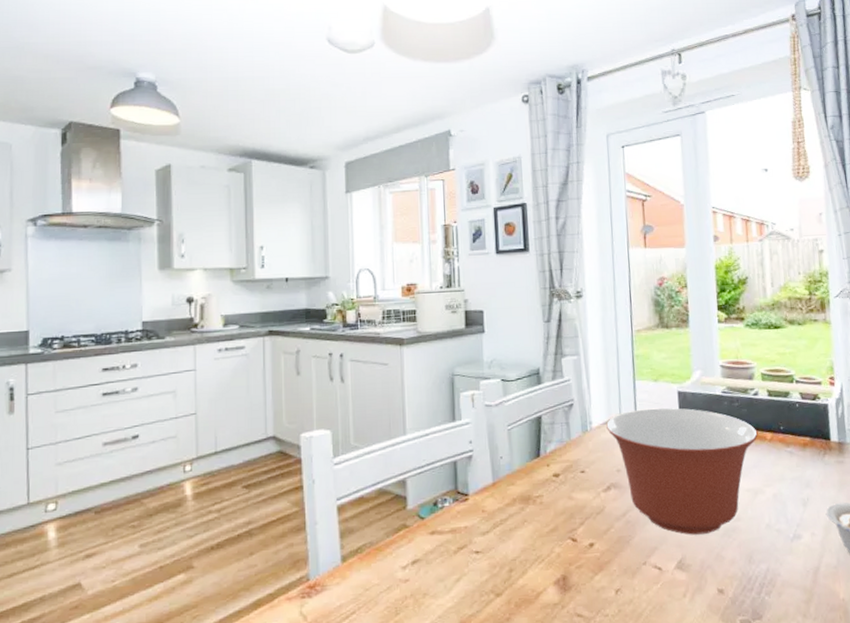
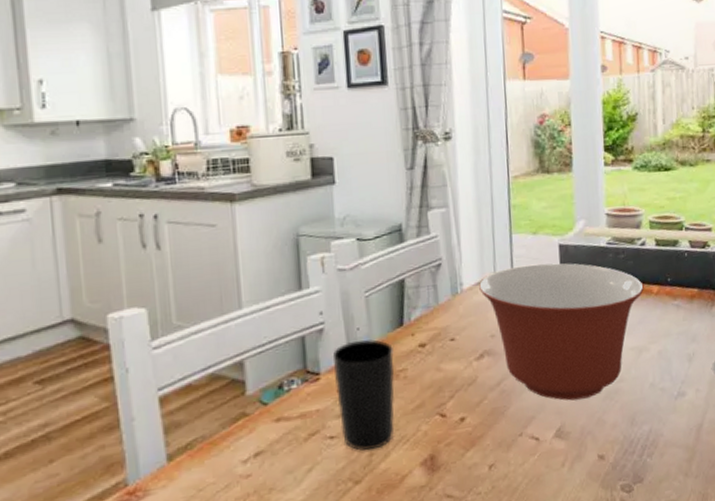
cup: none [479,467,532,567] -> present [332,339,395,451]

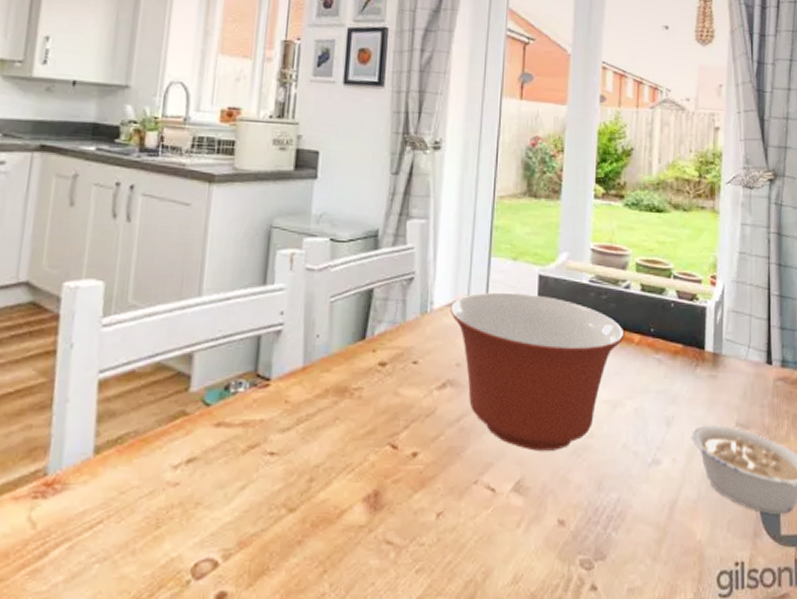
cup: present [332,339,395,451] -> none [283,350,351,475]

